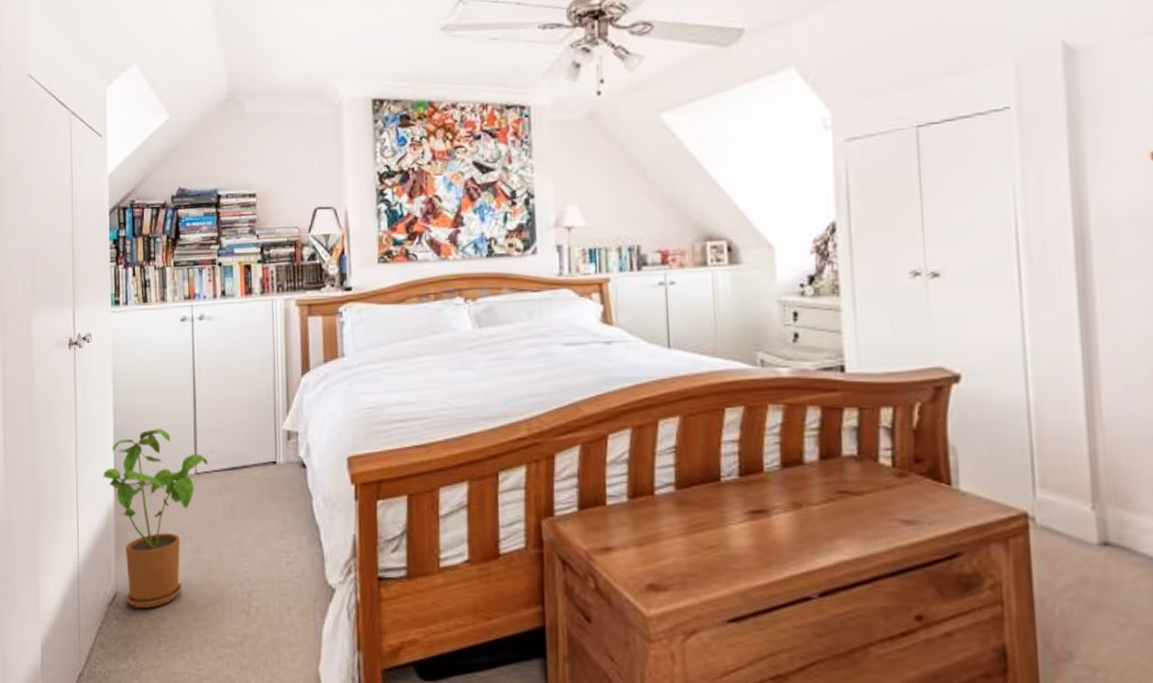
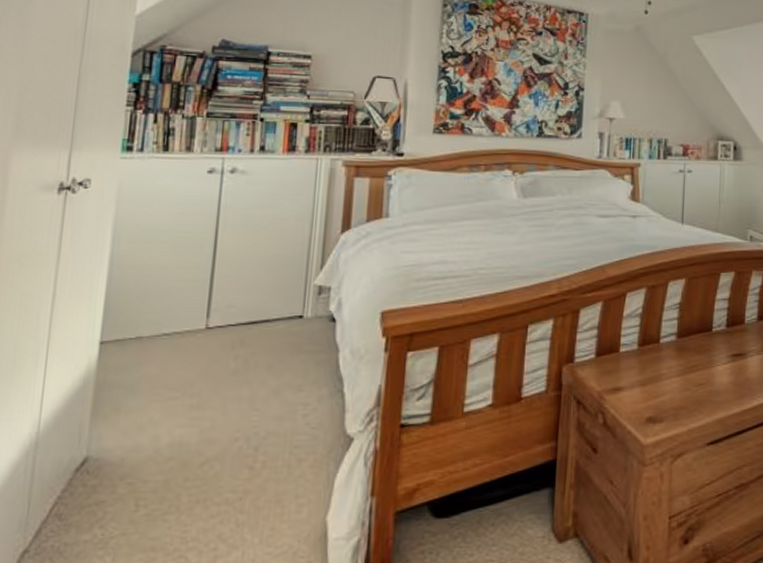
house plant: present [102,428,208,609] -> none [84,281,223,473]

